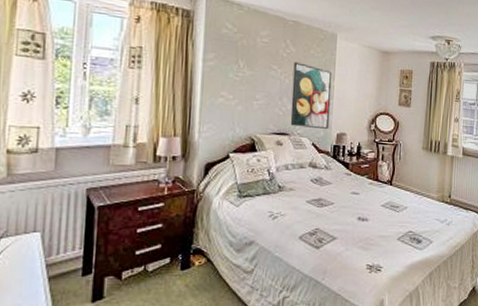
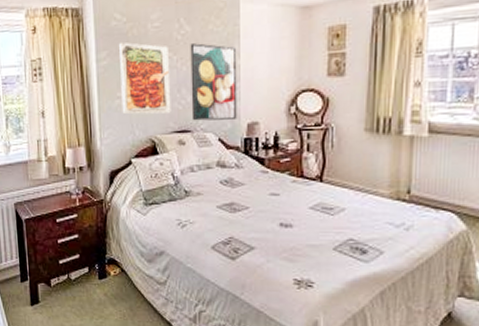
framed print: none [224,49,274,116] -> present [118,42,171,115]

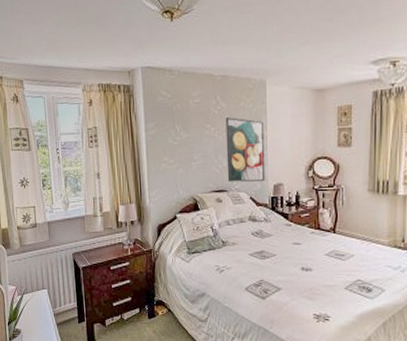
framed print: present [118,42,171,115] -> none [164,115,210,177]

